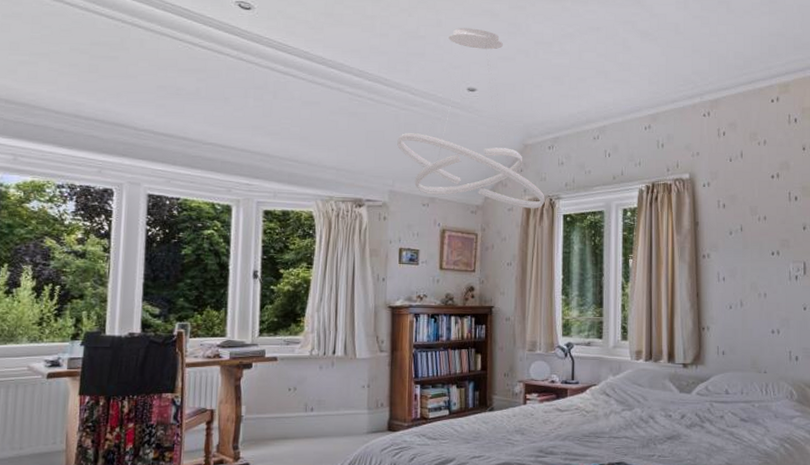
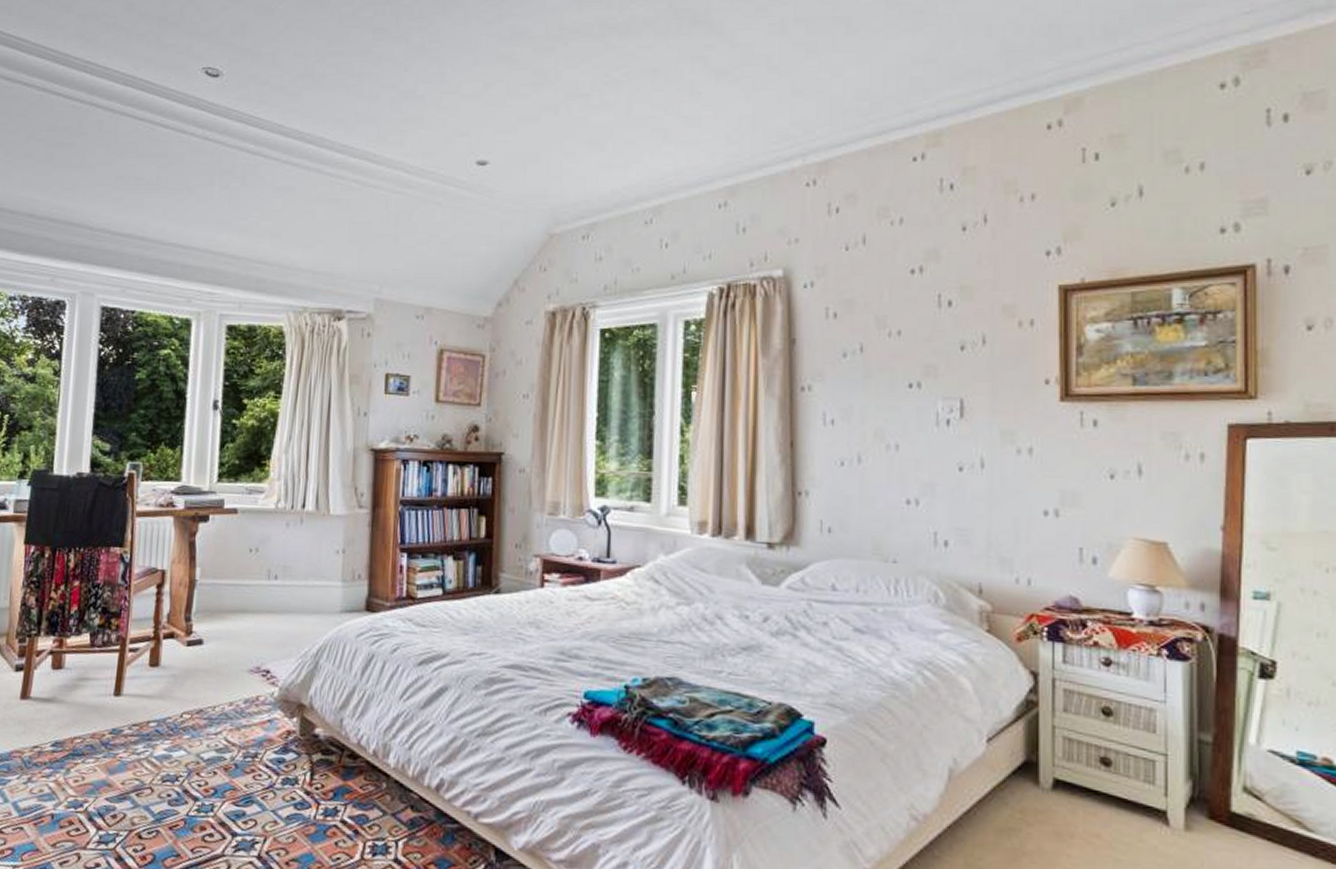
ceiling light fixture: present [397,27,545,209] -> none [386,81,576,321]

